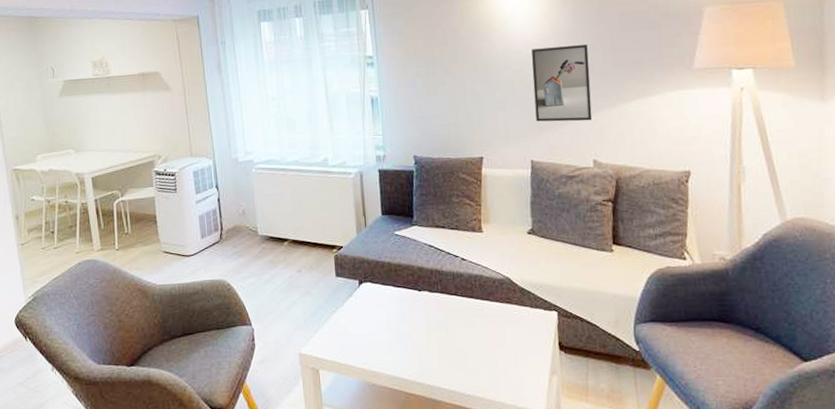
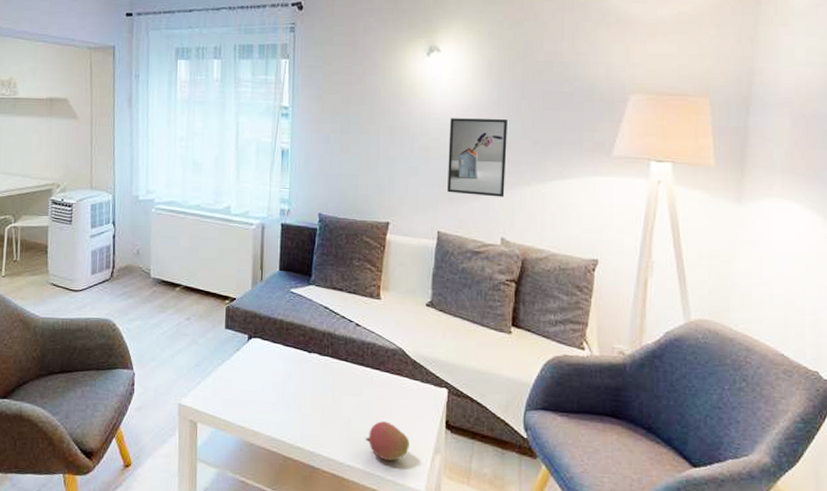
fruit: none [482,349,526,386] -> present [365,421,409,461]

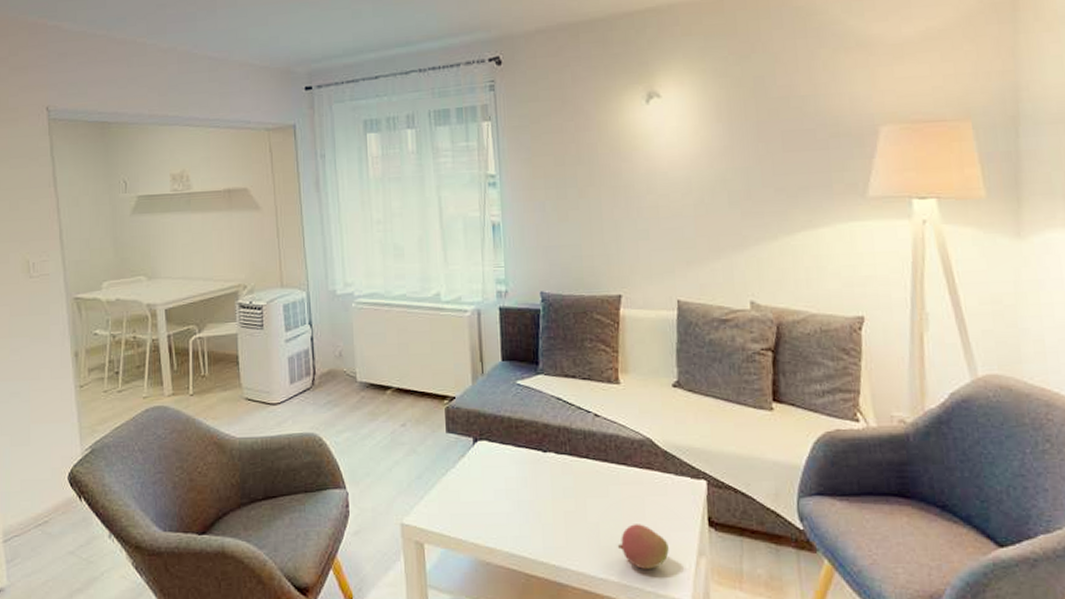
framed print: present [447,118,508,197] -> none [679,167,750,256]

